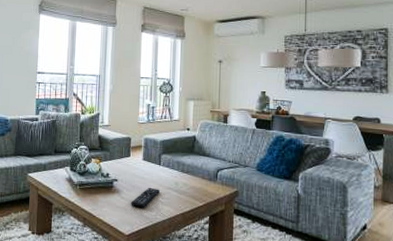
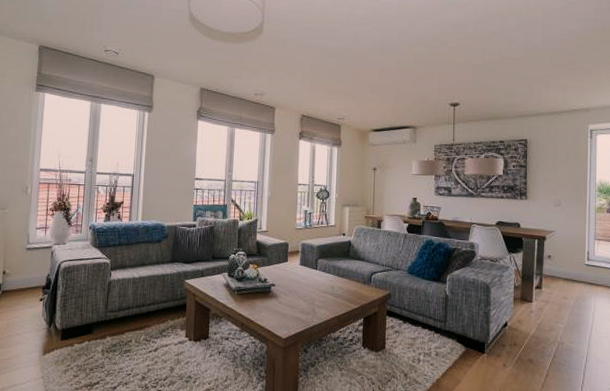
remote control: present [131,187,160,208] -> none [288,291,316,312]

